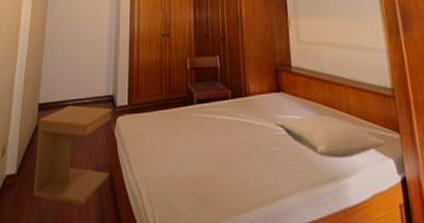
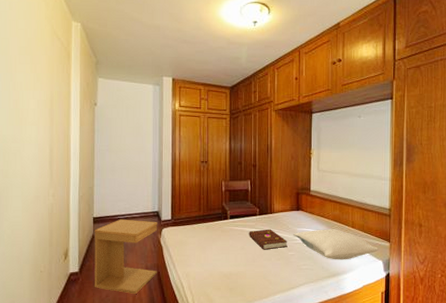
book: none [220,116,269,144] -> present [249,229,288,250]

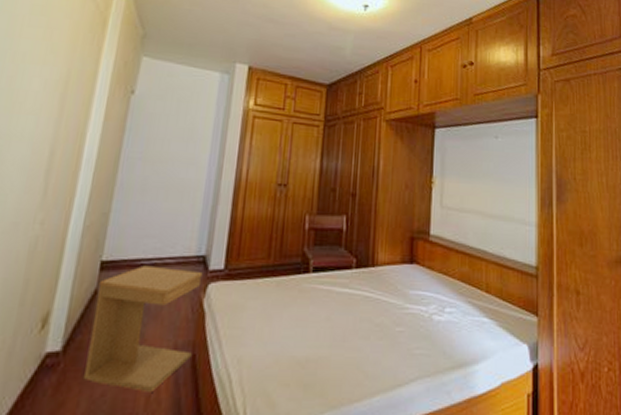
book: present [249,229,288,250] -> none [339,290,395,323]
pillow: present [293,229,379,260] -> none [403,293,524,342]

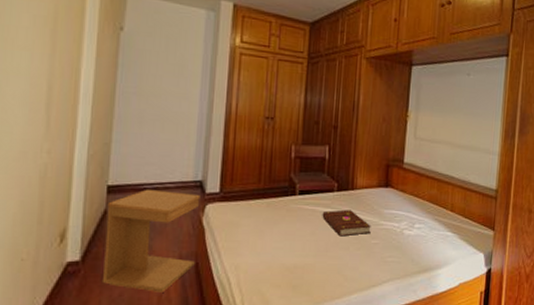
book: none [339,290,395,323] -> present [322,210,371,237]

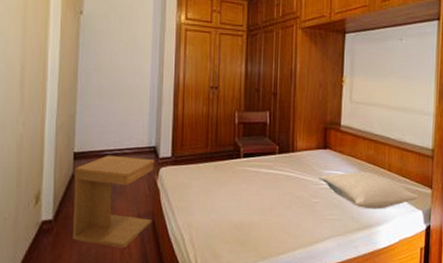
book: present [322,210,371,237] -> none [265,171,312,196]
pillow: none [378,212,482,252] -> present [318,172,420,209]

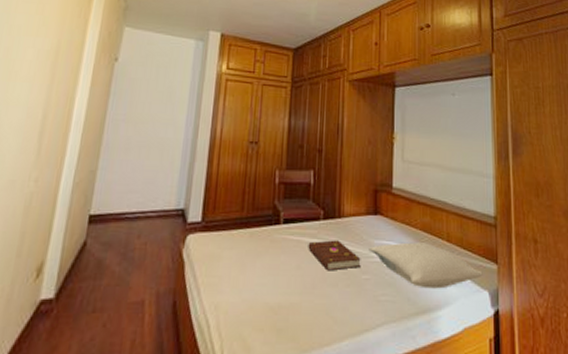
side table: present [72,155,155,248] -> none [74,218,182,336]
book: none [265,171,312,196] -> present [308,240,361,271]

